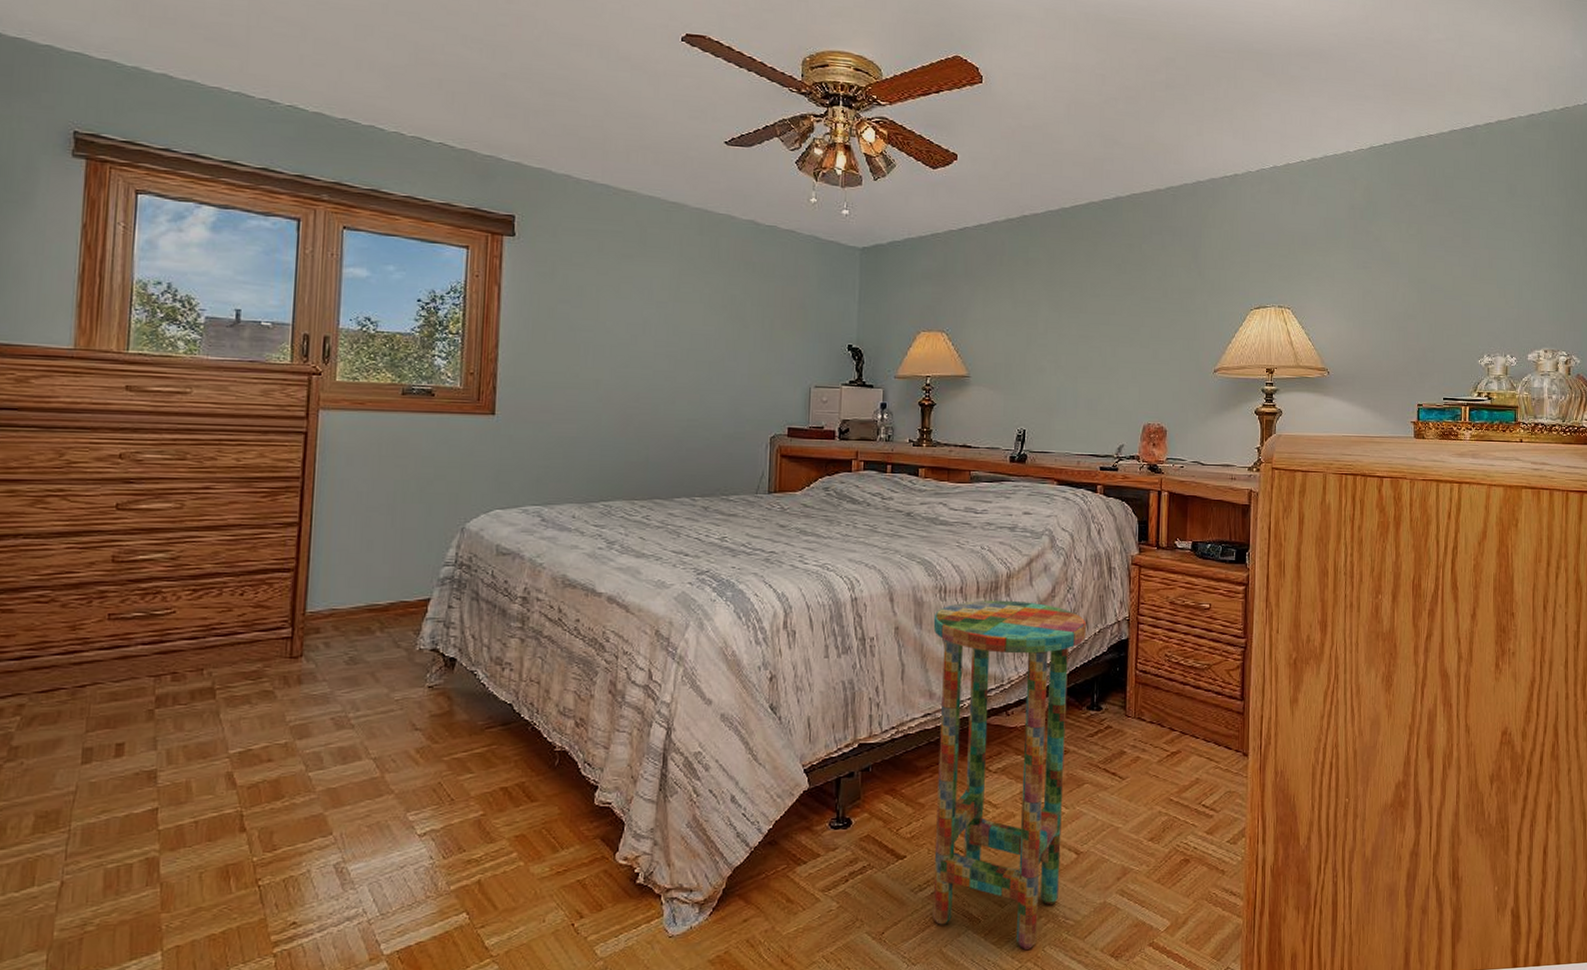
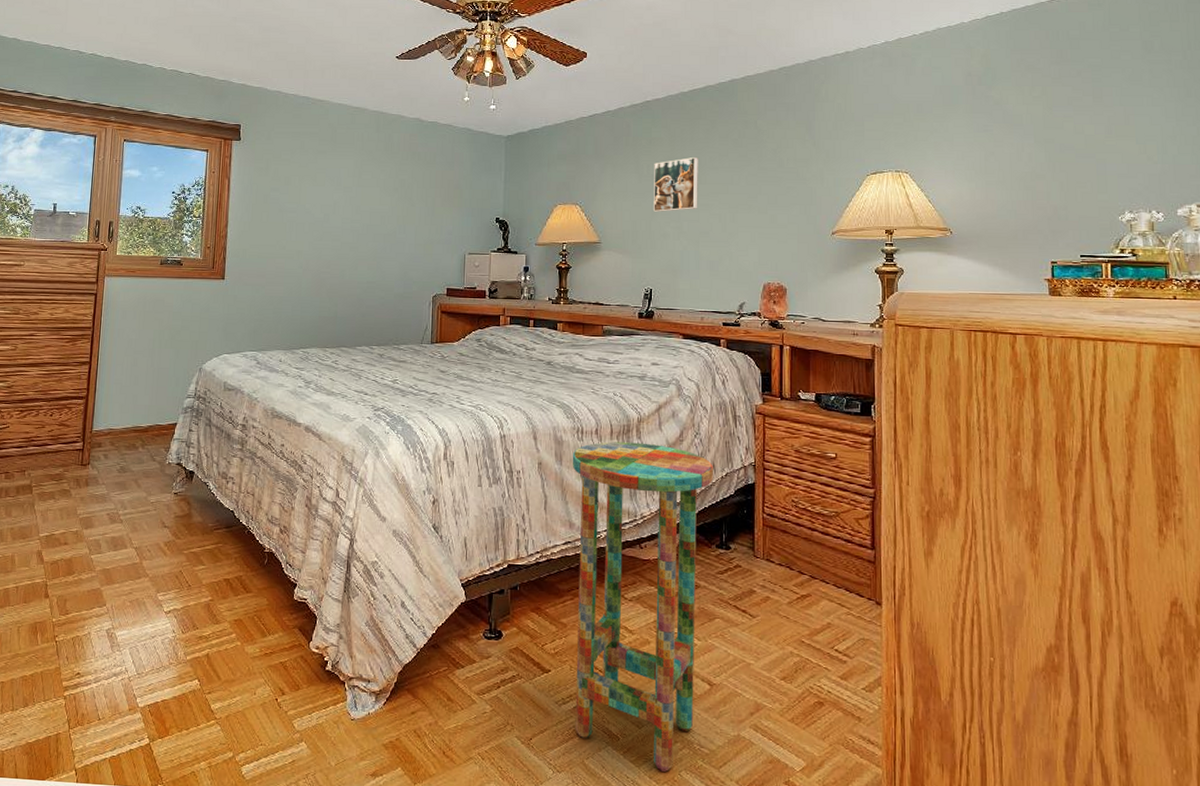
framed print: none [1029,282,1079,343] -> present [654,156,698,212]

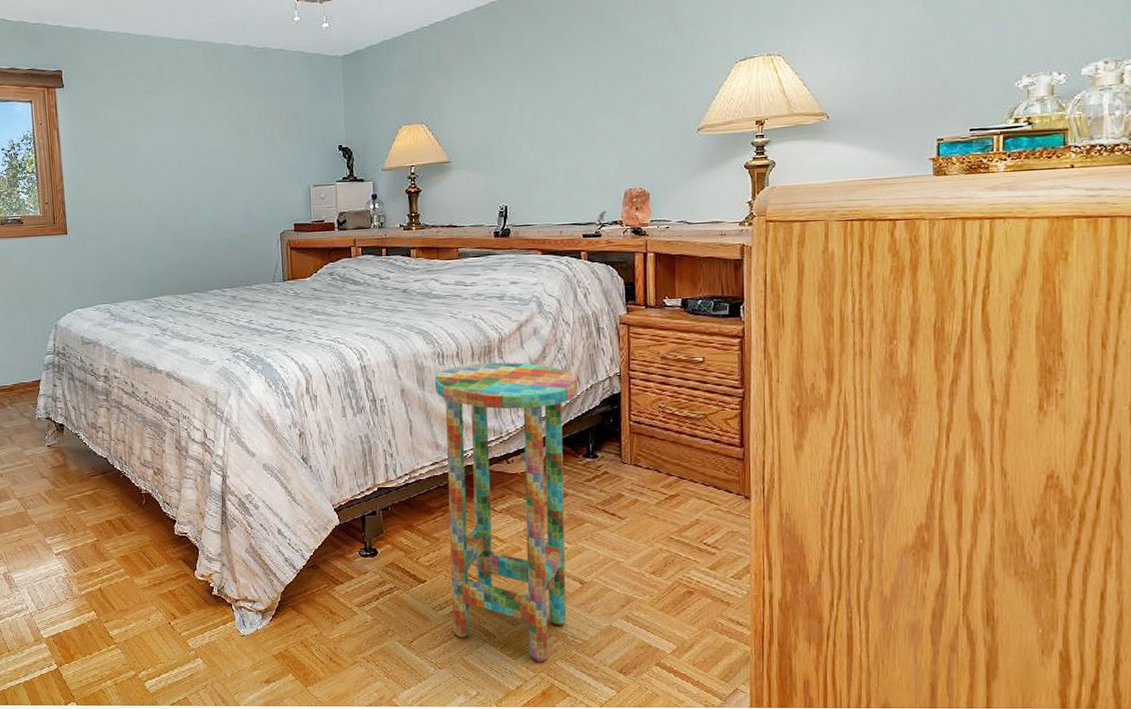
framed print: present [654,156,698,212] -> none [503,59,553,124]

